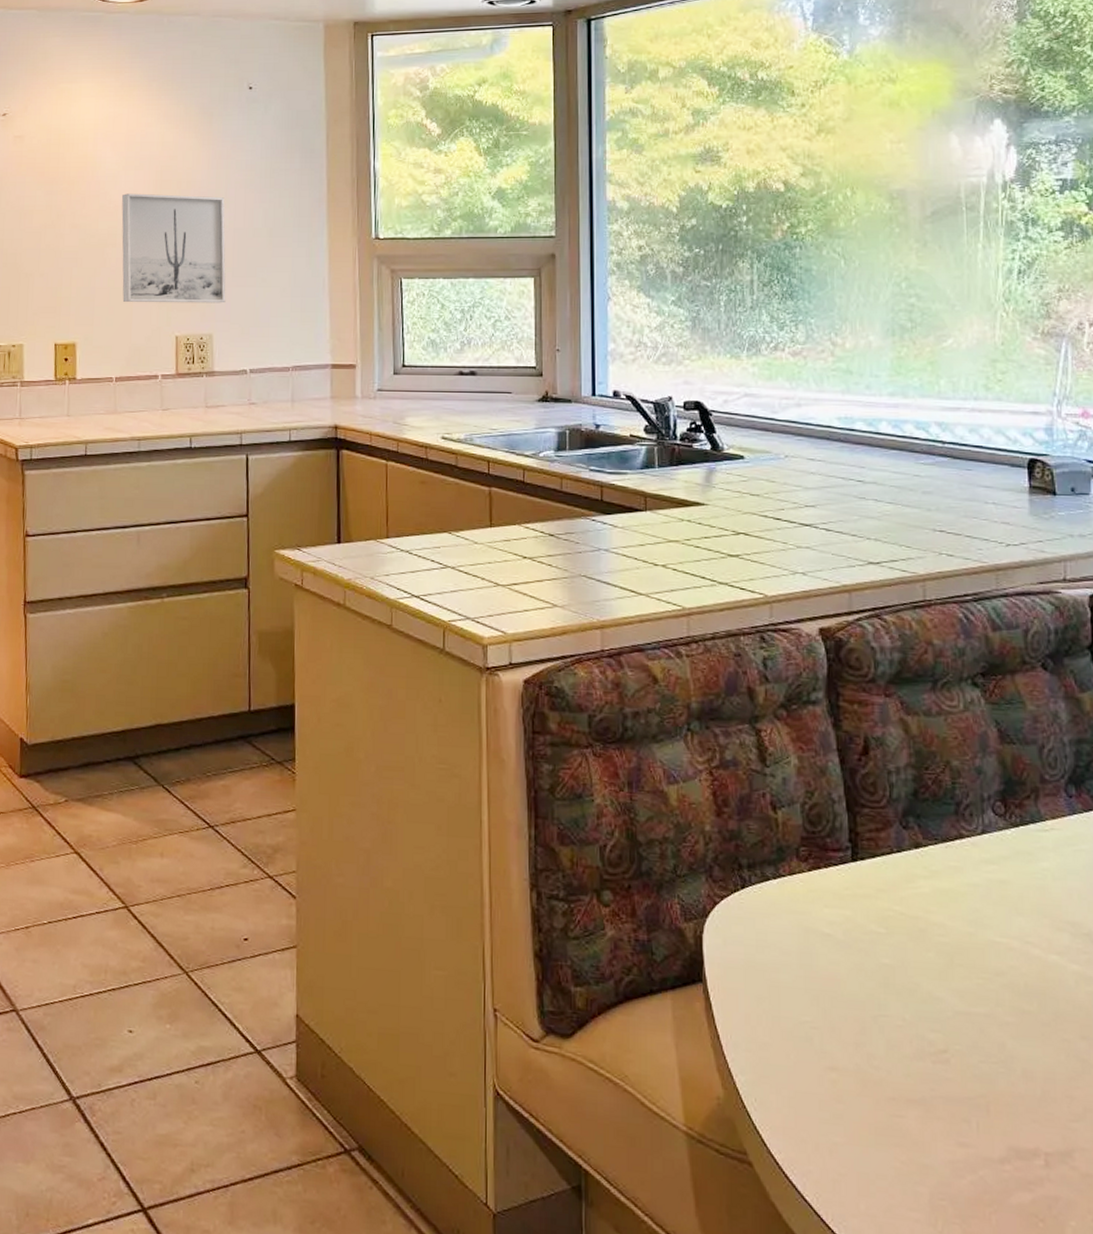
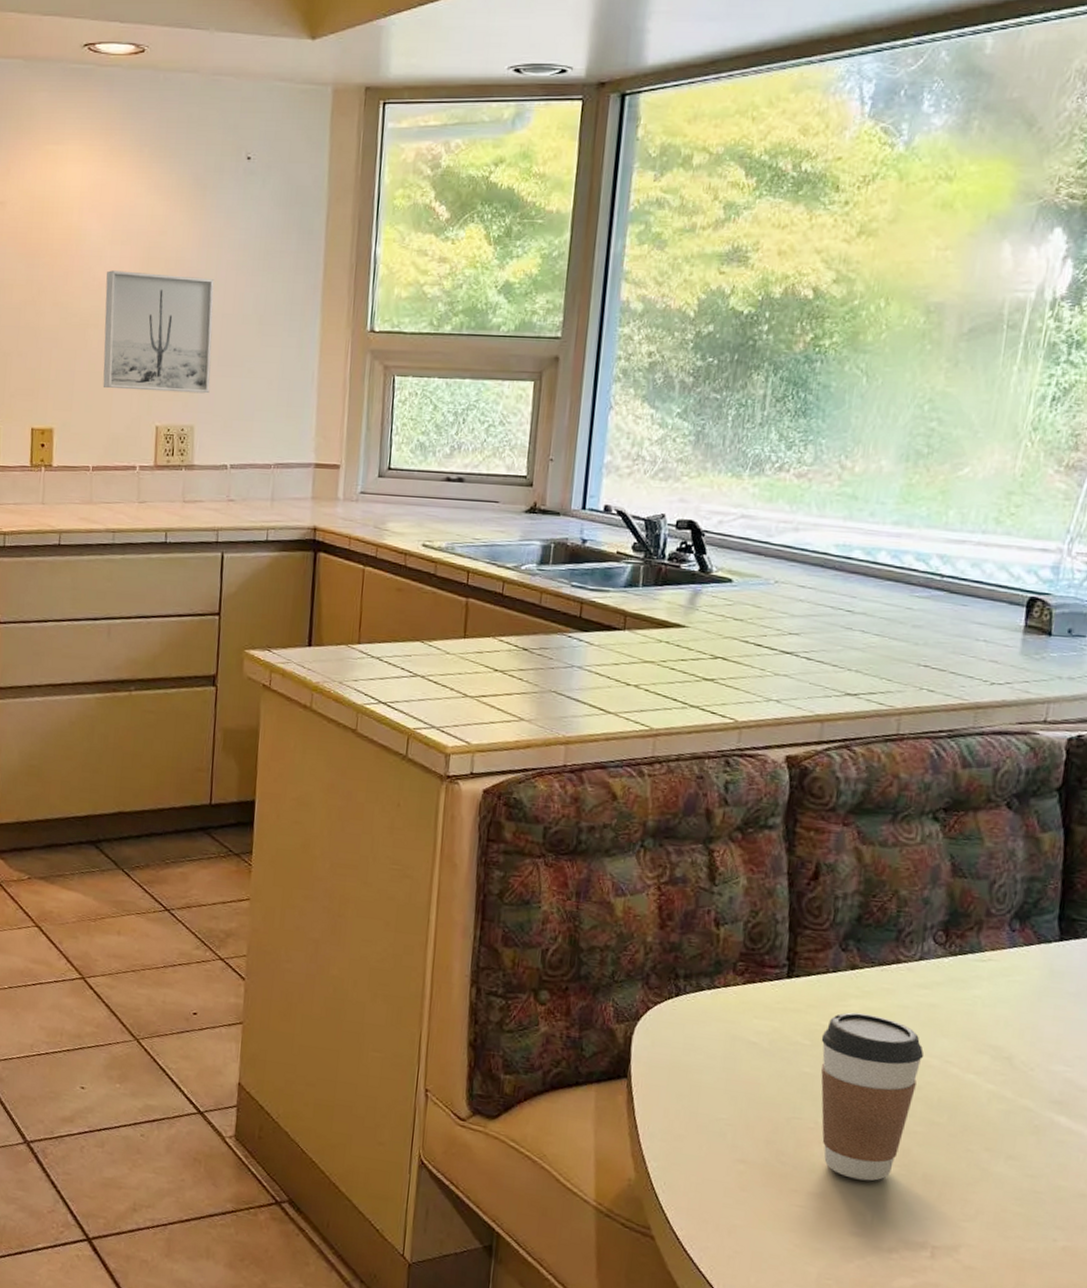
coffee cup: none [896,894,1003,1083] -> present [821,1012,924,1181]

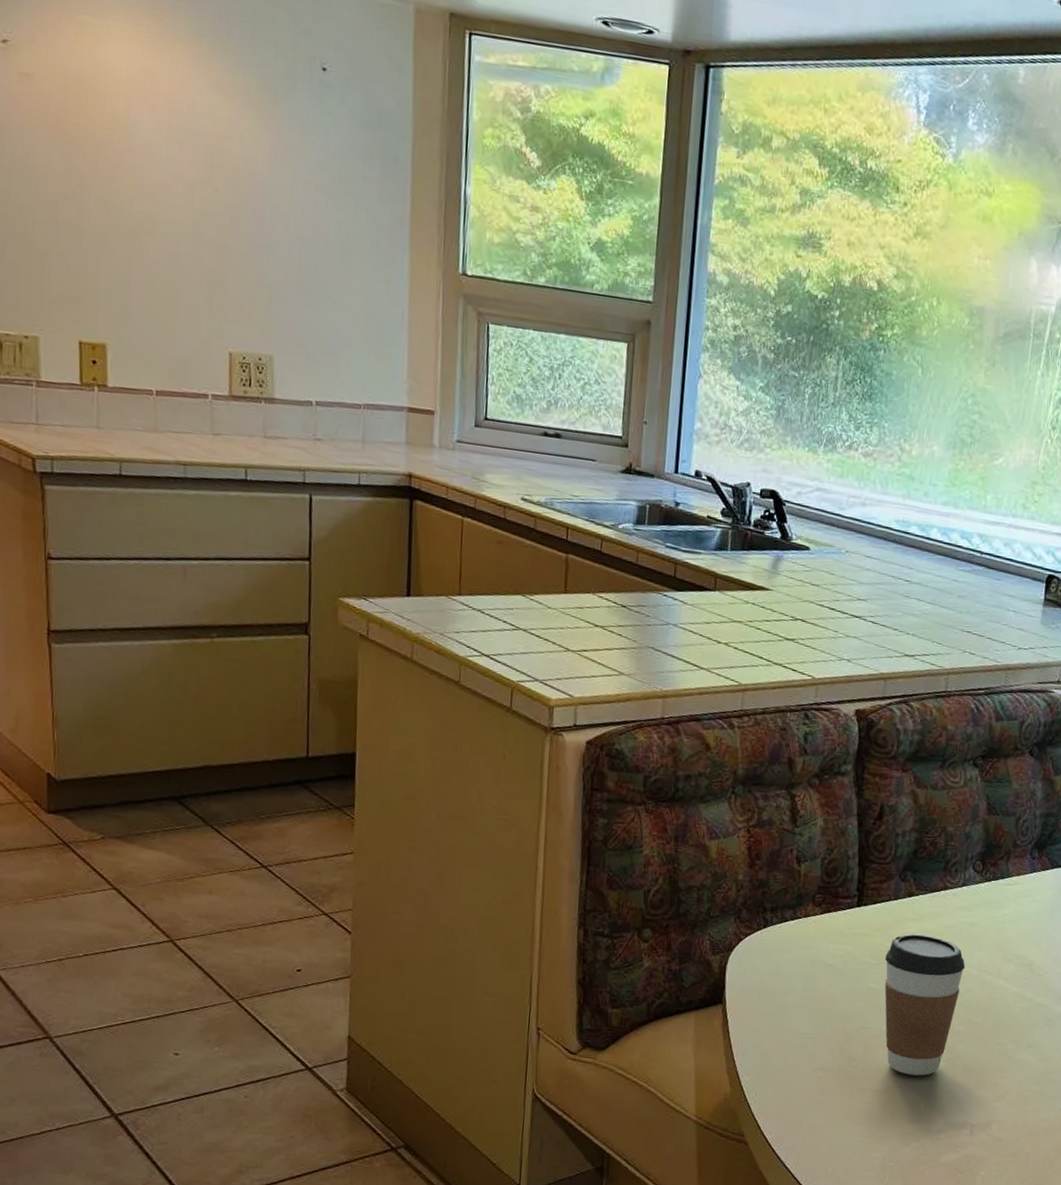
wall art: present [102,270,215,394] -> none [162,172,290,322]

